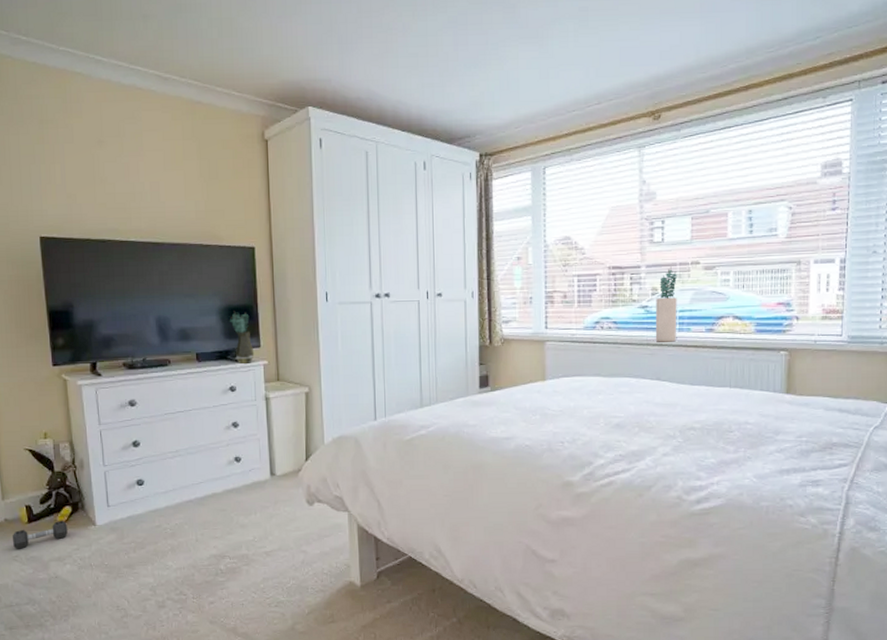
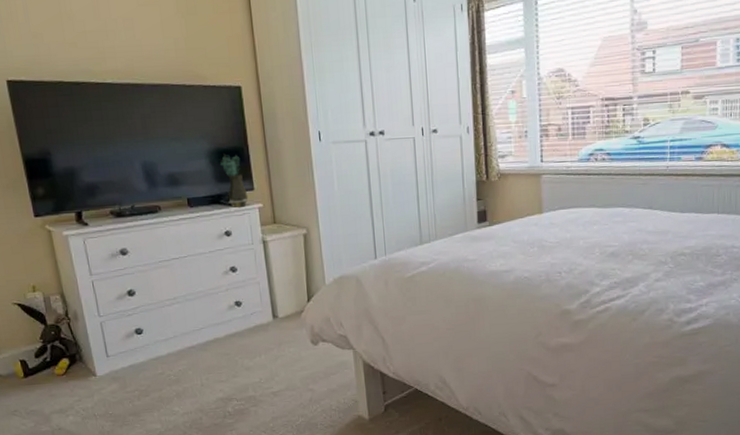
dumbbell: present [12,521,68,549] -> none [8,373,68,404]
vase: present [655,266,677,342] -> none [647,96,668,172]

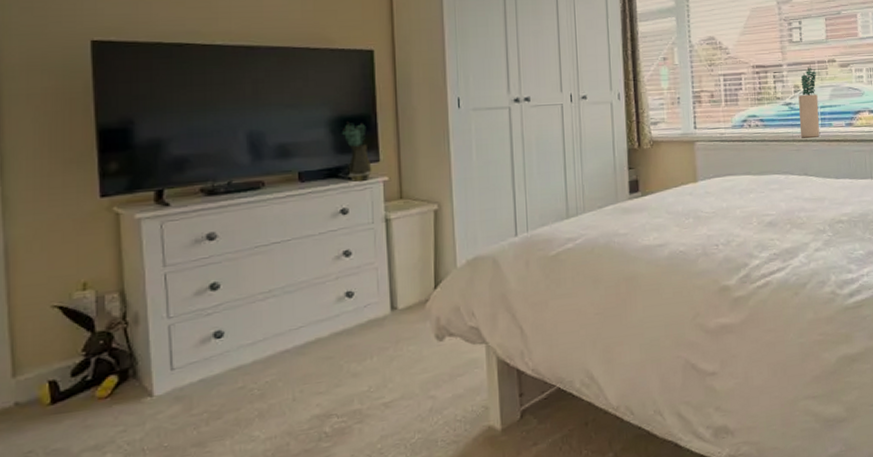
vase: none [647,96,668,172] -> present [798,64,820,138]

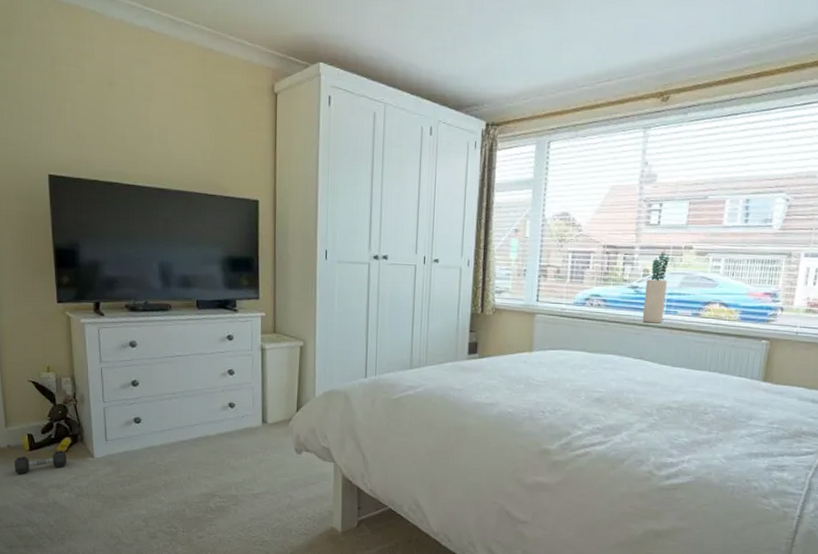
dumbbell: none [24,395,111,442] -> present [14,451,67,475]
vase: present [341,122,372,183] -> none [230,262,253,315]

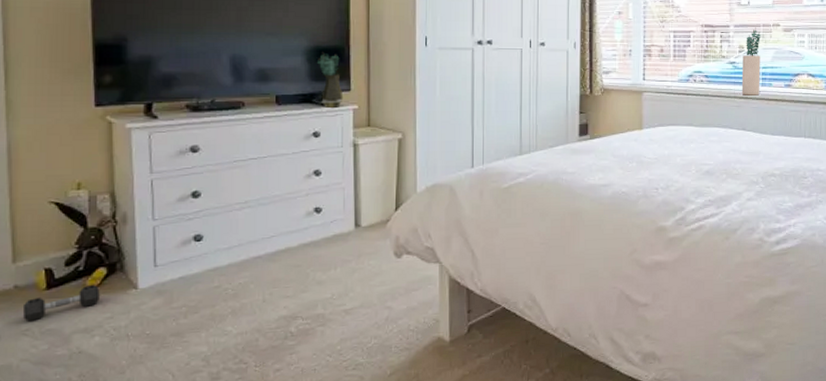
vase: none [230,262,253,315] -> present [316,52,344,109]

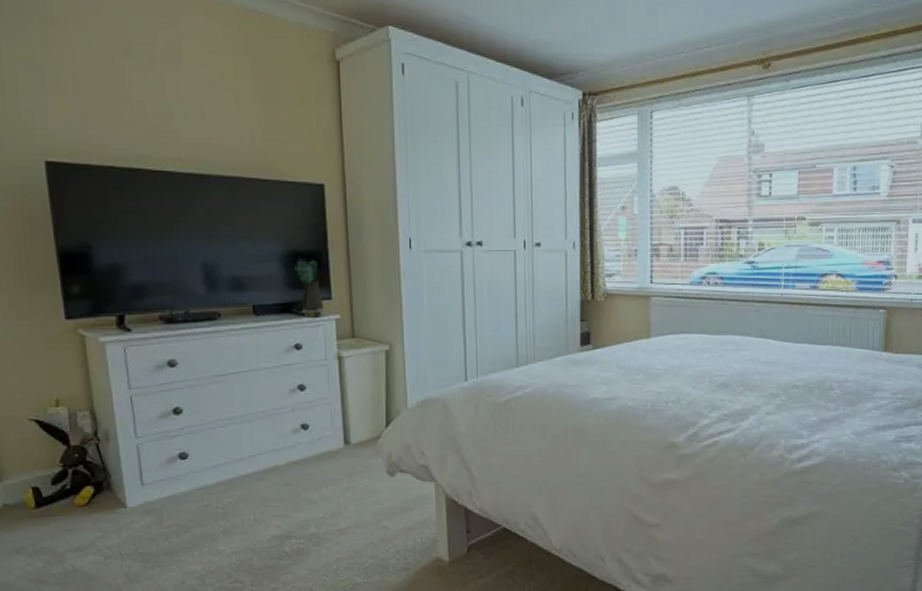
dumbbell: present [22,285,100,322] -> none [13,504,89,540]
vase: present [741,27,761,96] -> none [761,221,783,299]

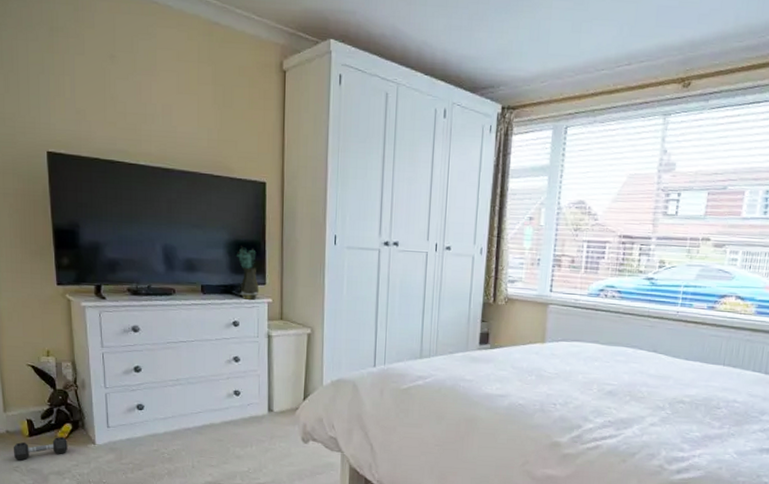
dumbbell: none [13,504,89,540] -> present [13,437,68,461]

